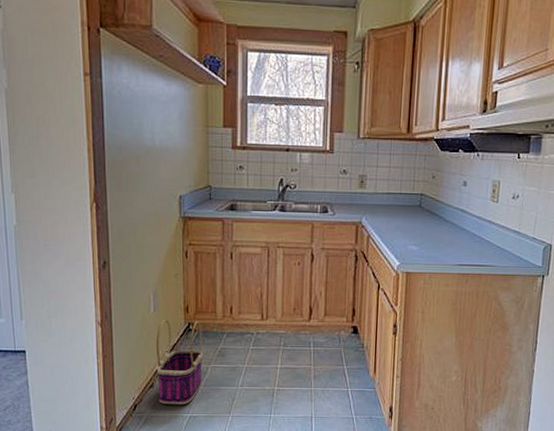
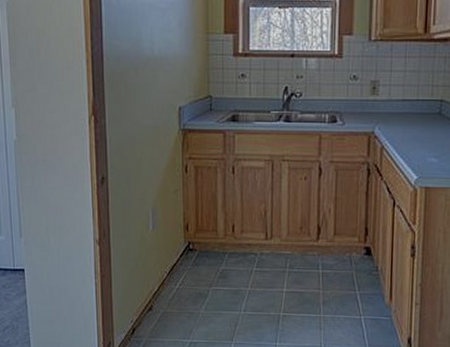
basket: present [156,319,203,405] -> none [155,237,204,330]

